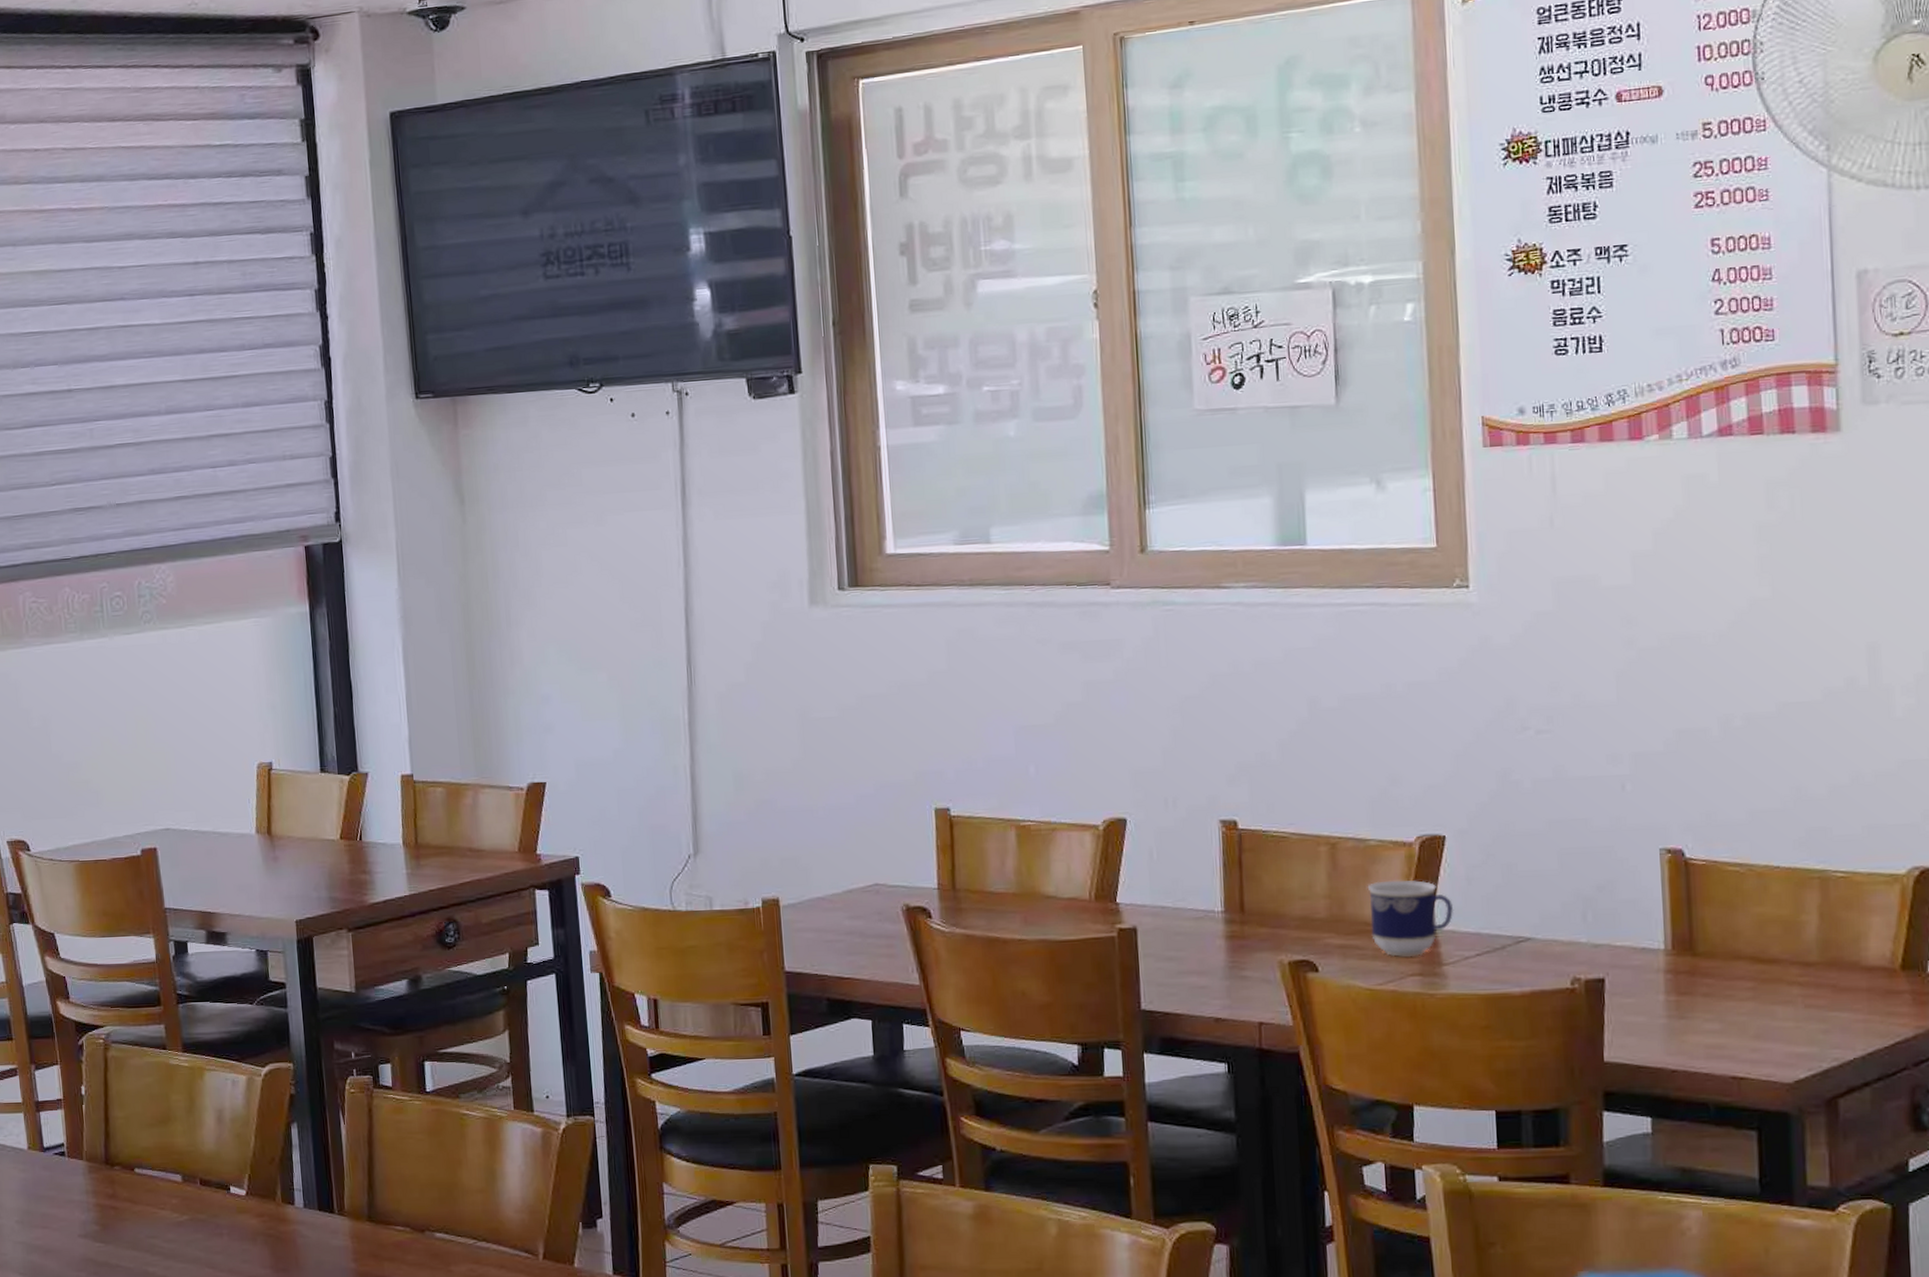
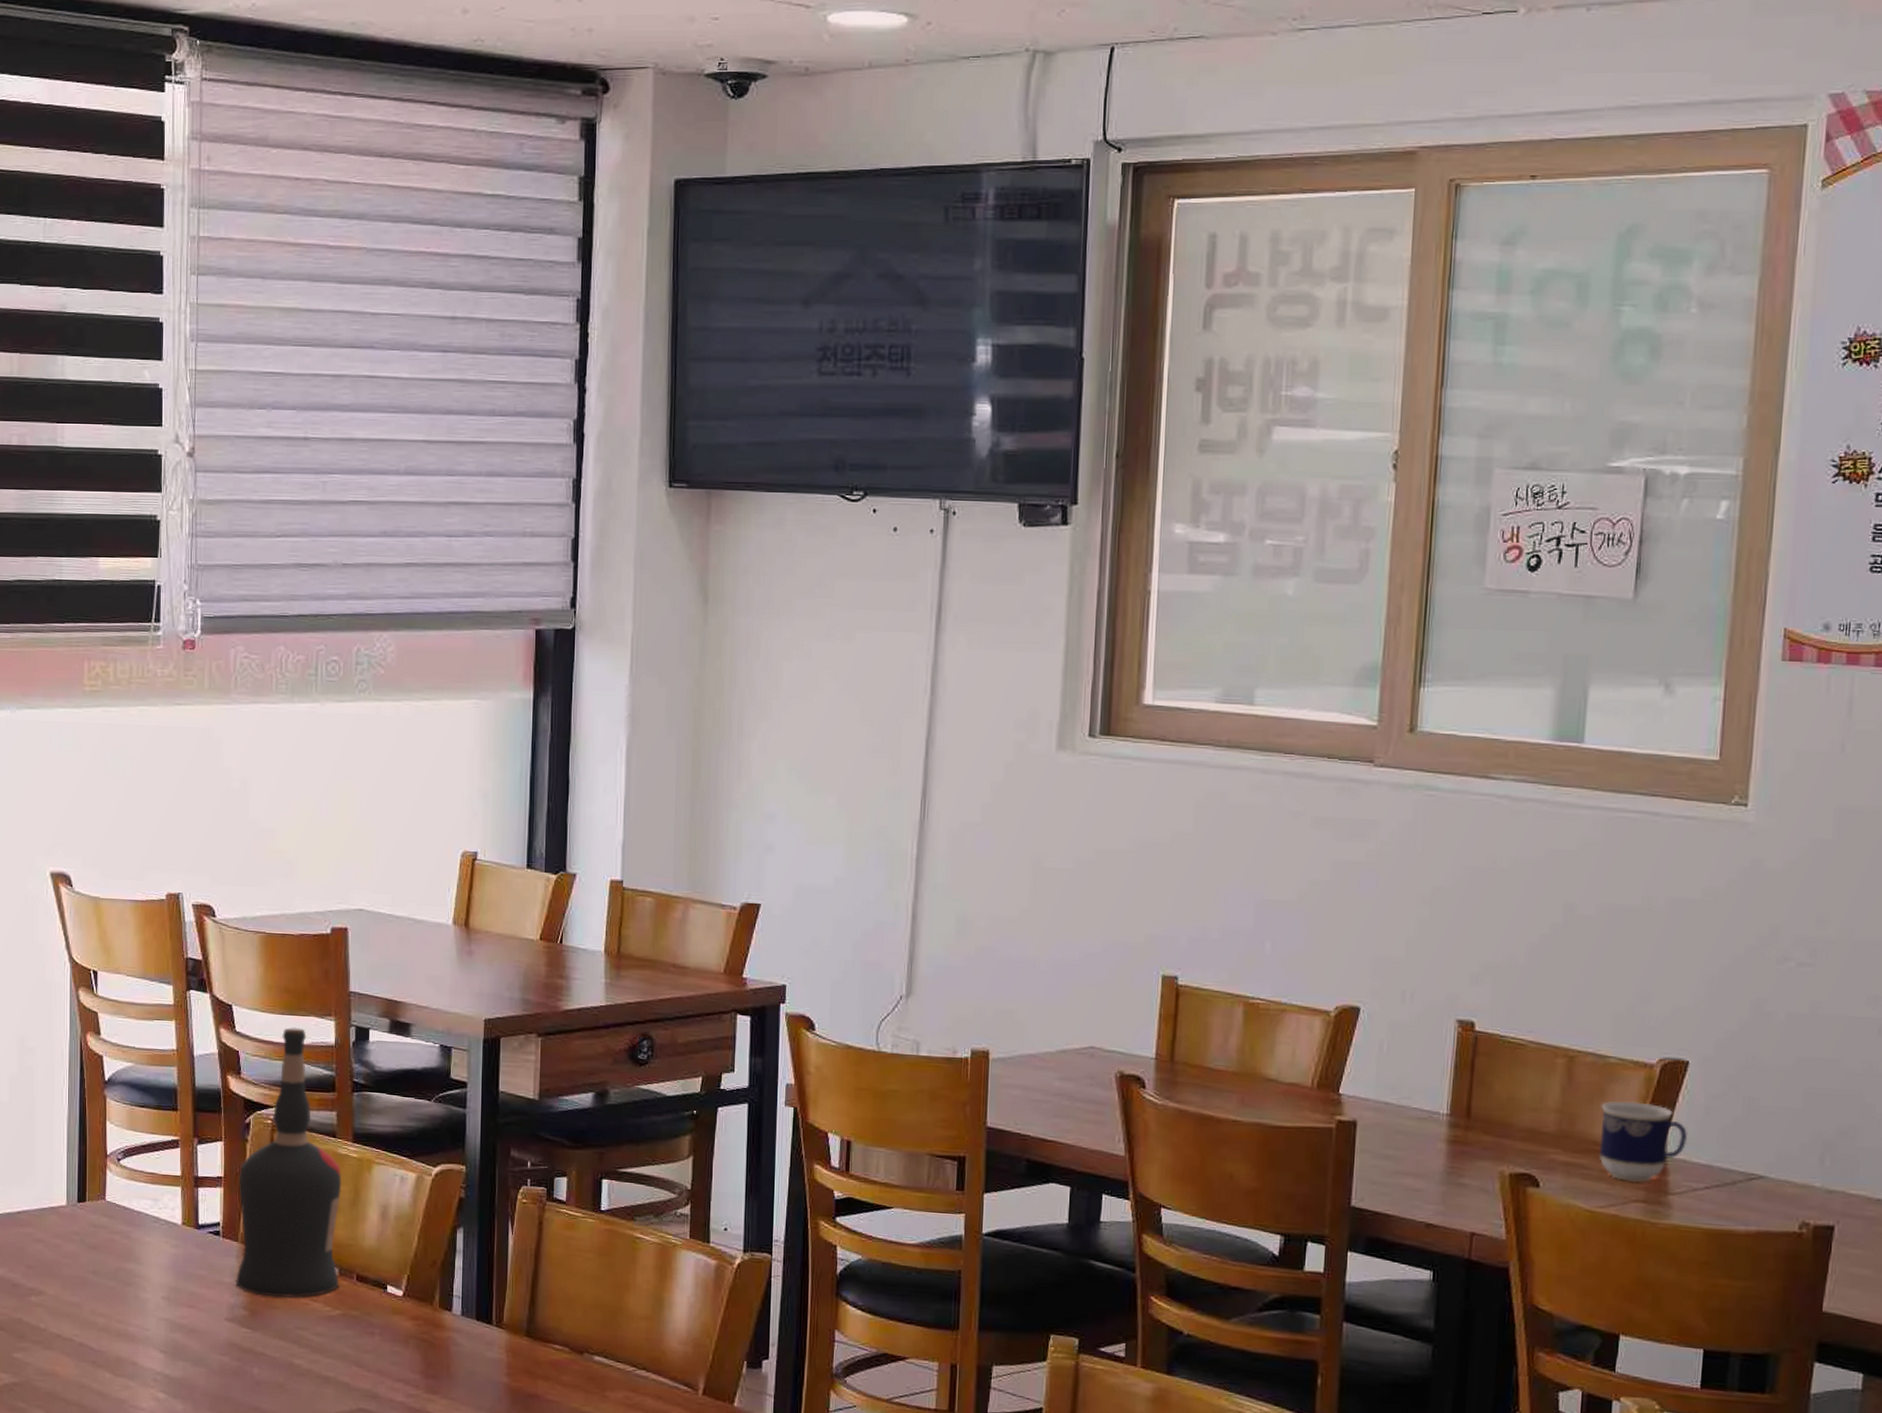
liquor bottle: none [77,948,184,1210] -> present [236,1027,342,1298]

